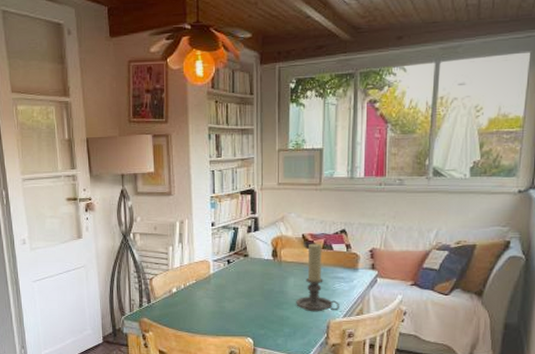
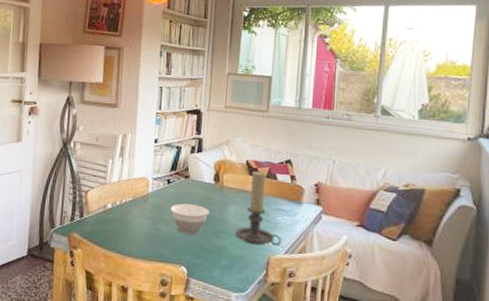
bowl: none [233,281,270,308] -> present [170,203,210,235]

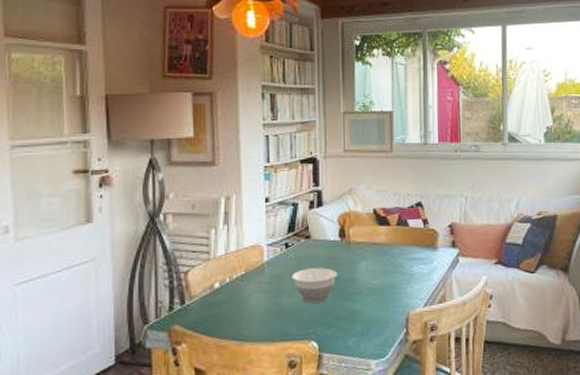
candle holder: present [235,170,281,246] -> none [369,219,419,303]

